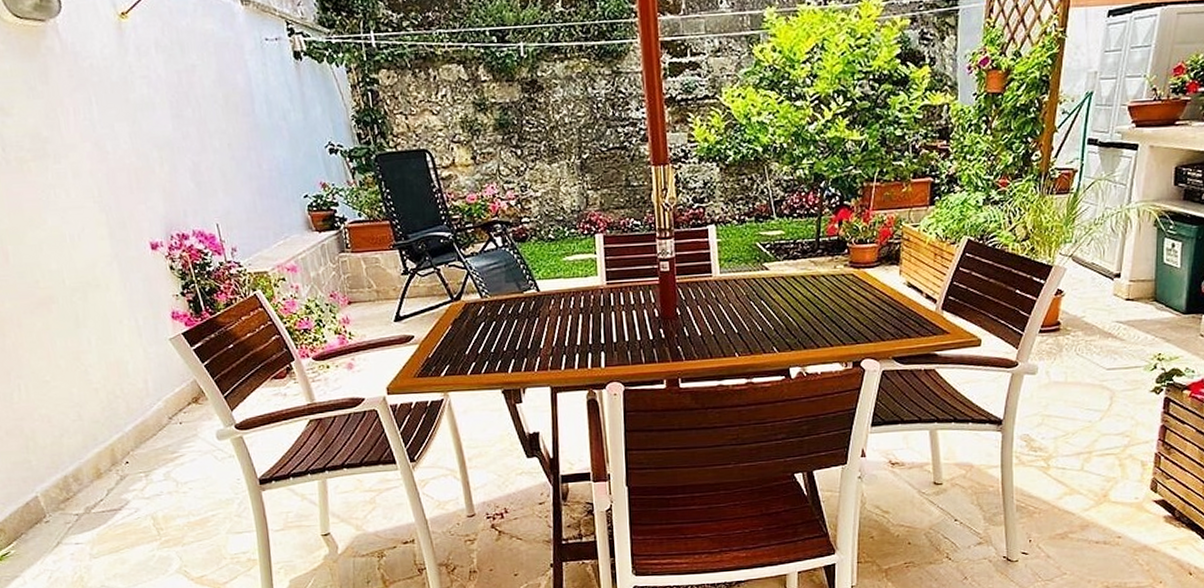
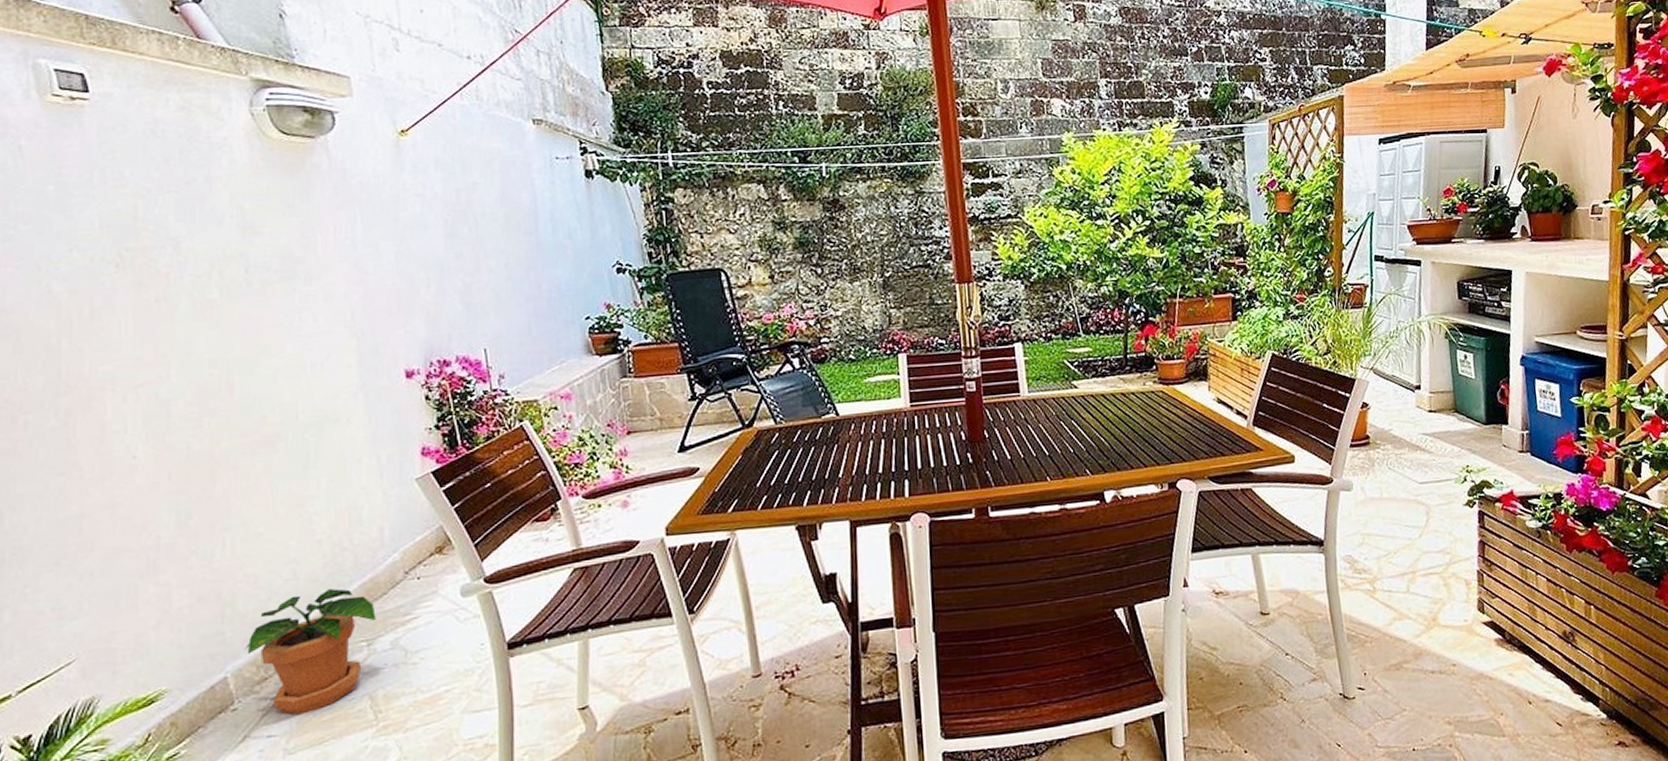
potted plant: none [48,429,150,528] -> present [245,588,376,715]

